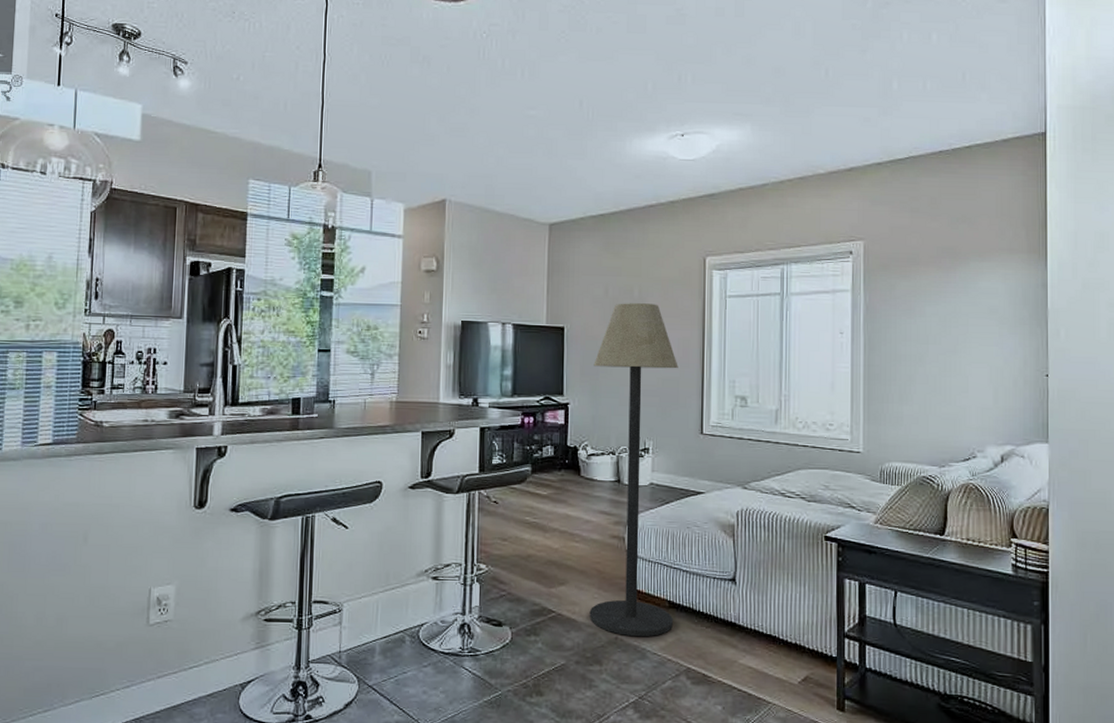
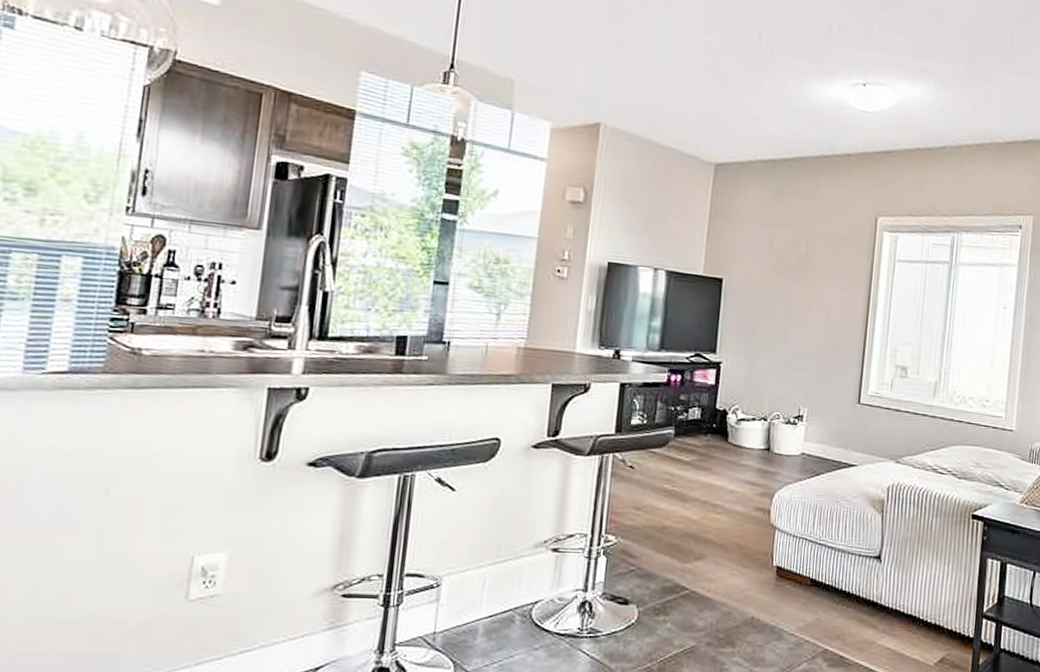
floor lamp: present [589,303,678,637] -> none [725,258,841,617]

